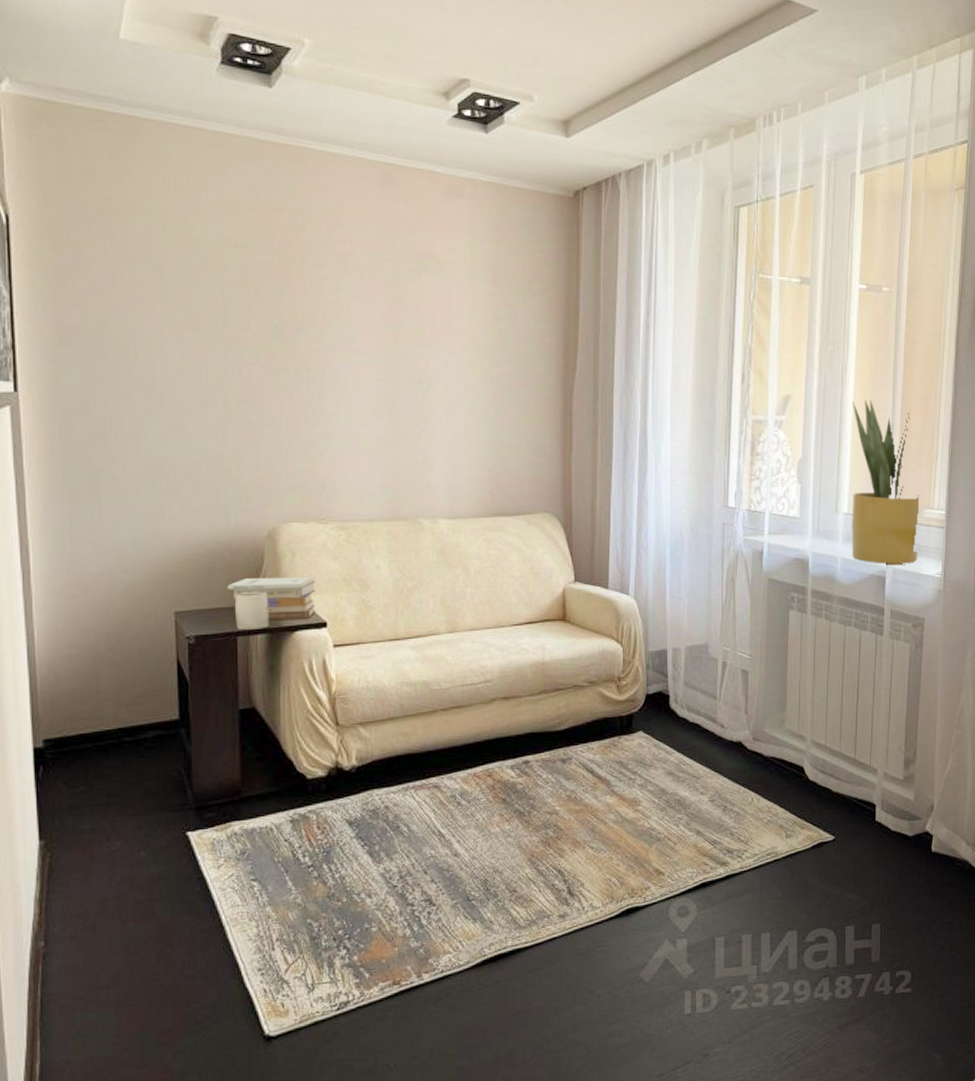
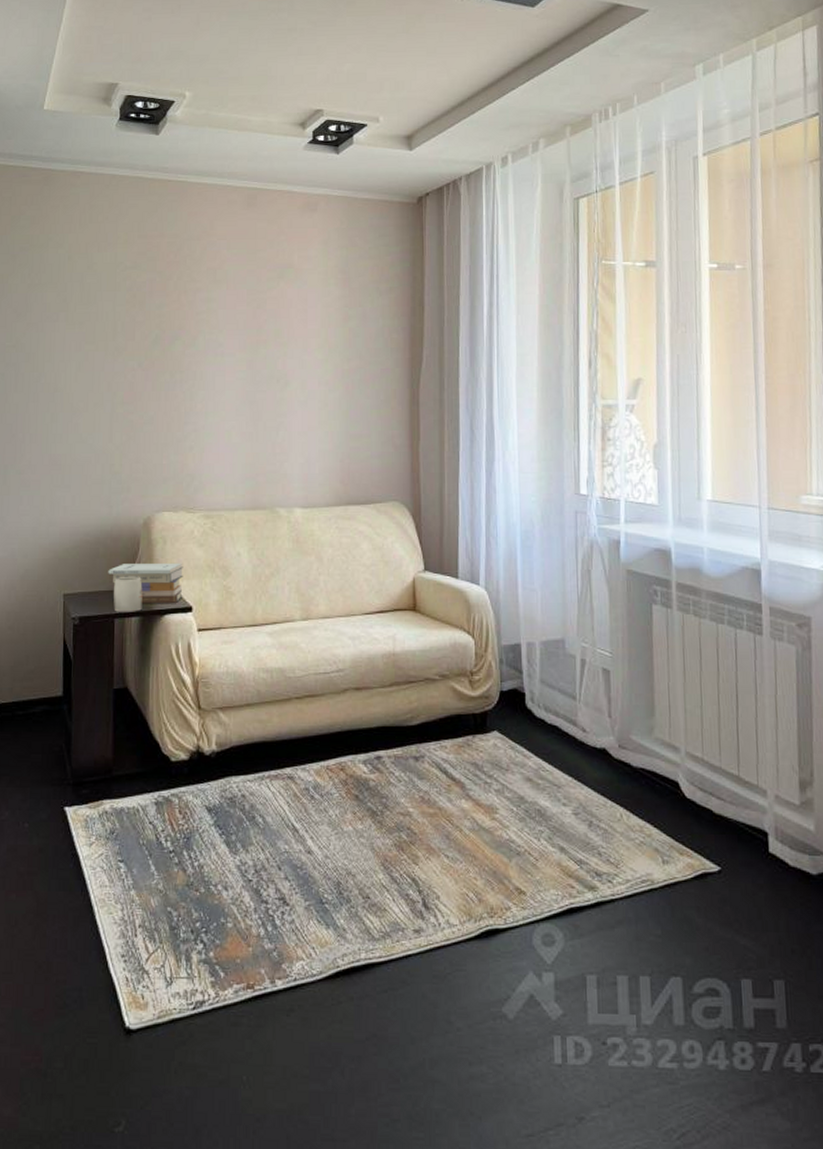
planter: present [851,399,921,564] -> none [710,380,799,556]

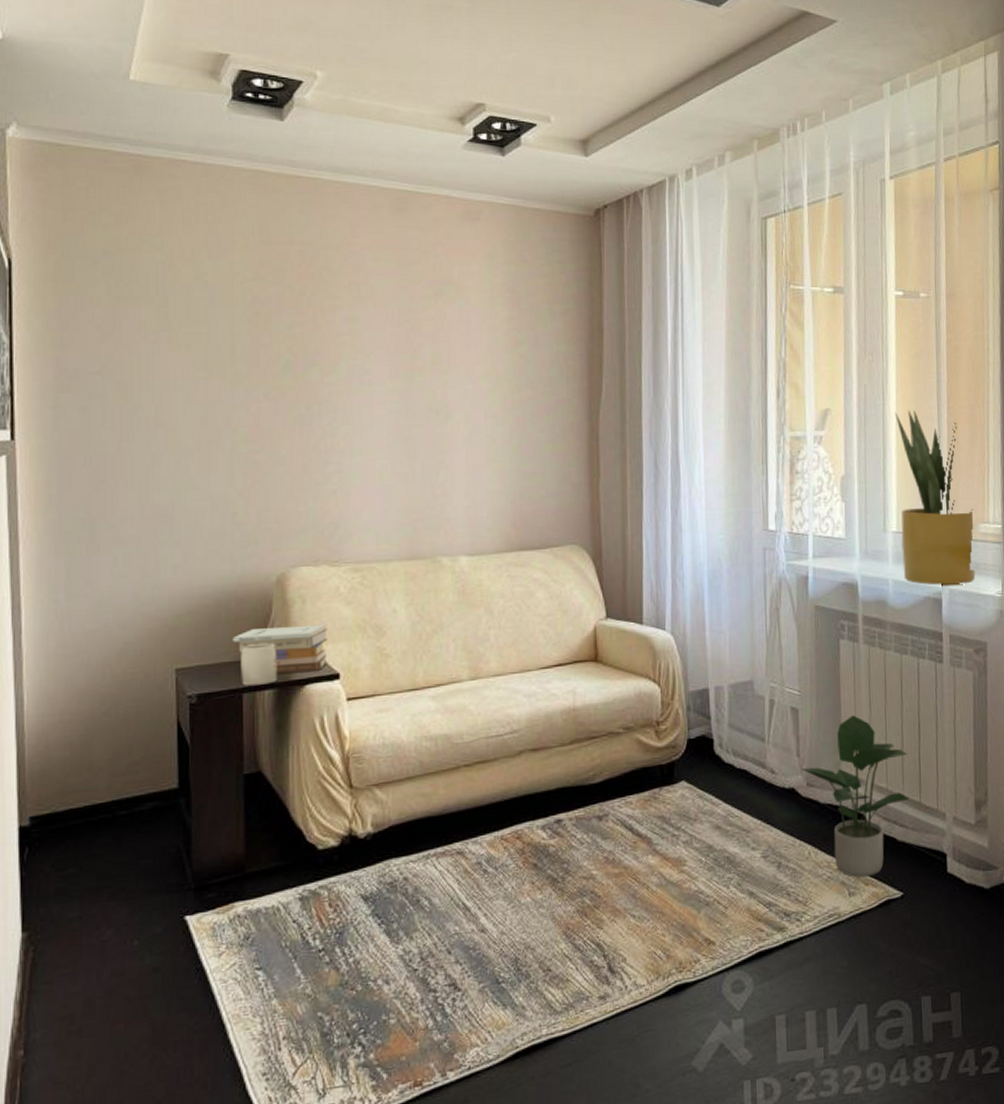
potted plant: none [613,681,726,846] -> present [802,715,909,877]
planter: none [710,380,799,556] -> present [895,410,976,586]

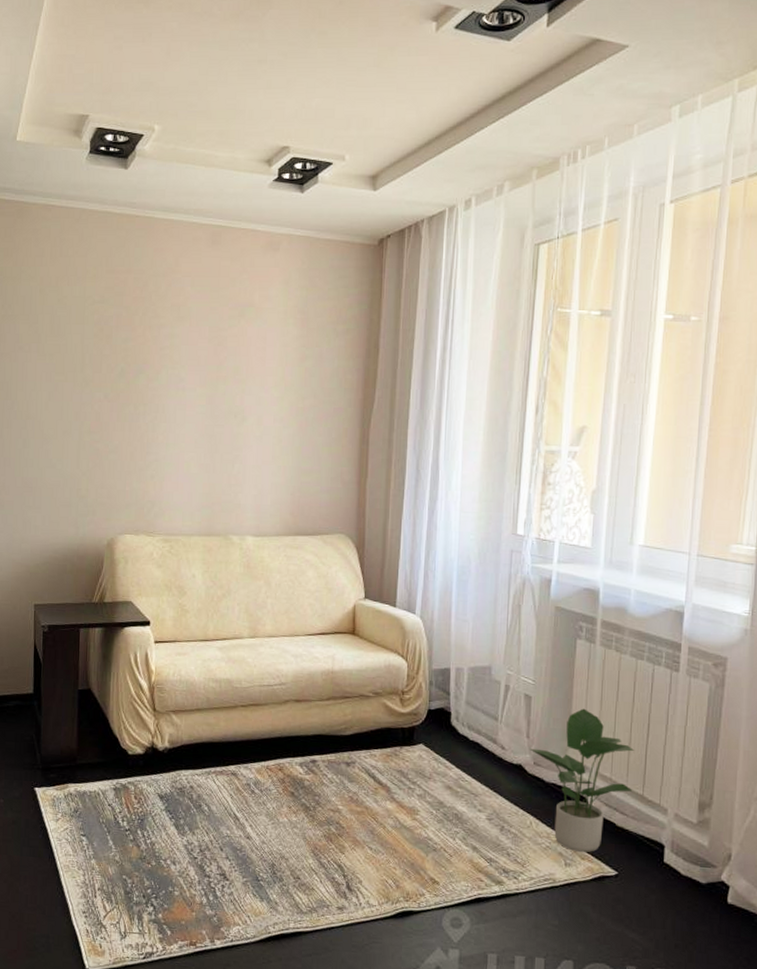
books: present [233,624,328,674] -> none [74,580,143,617]
mug: present [239,642,277,686] -> none [78,591,106,624]
planter: present [895,410,976,586] -> none [646,431,728,601]

